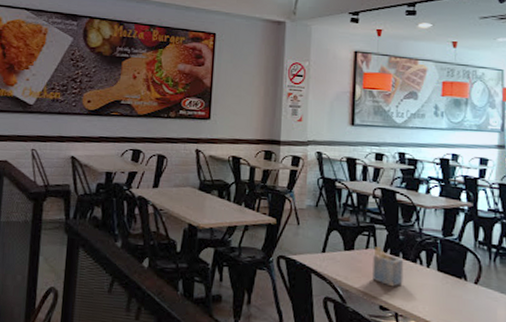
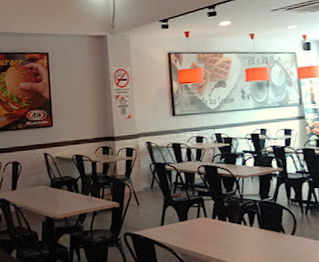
napkin holder: present [372,245,404,287] -> none [204,213,232,247]

